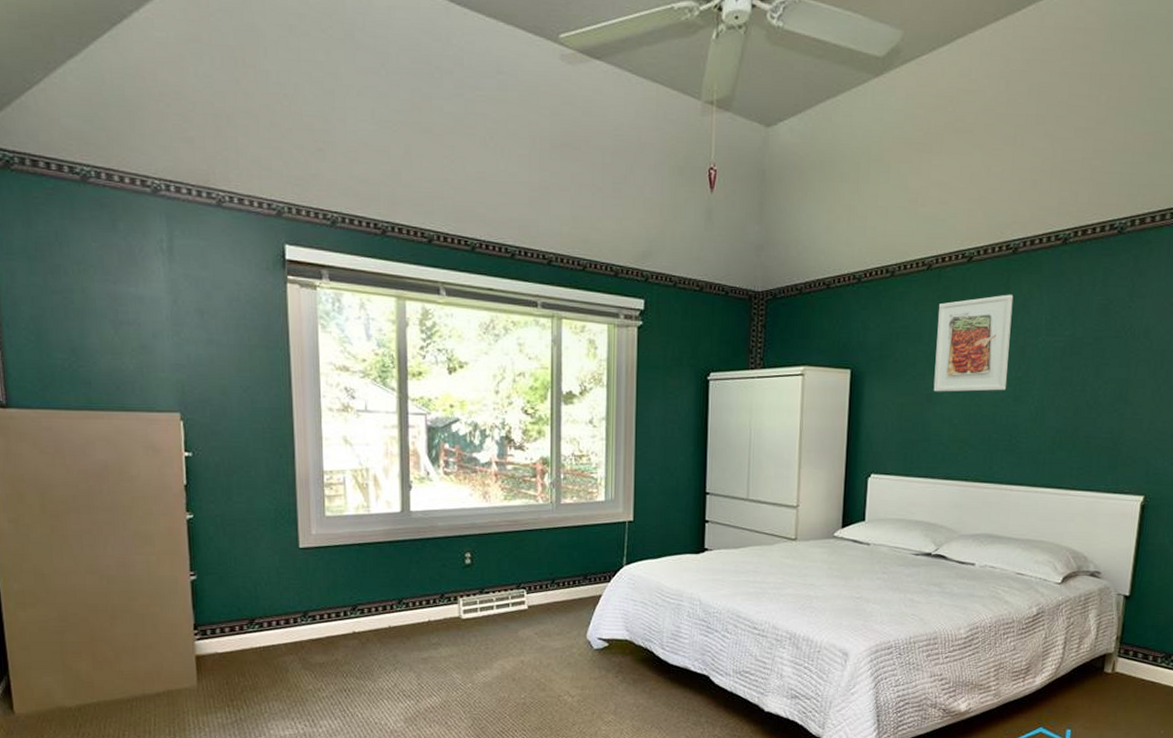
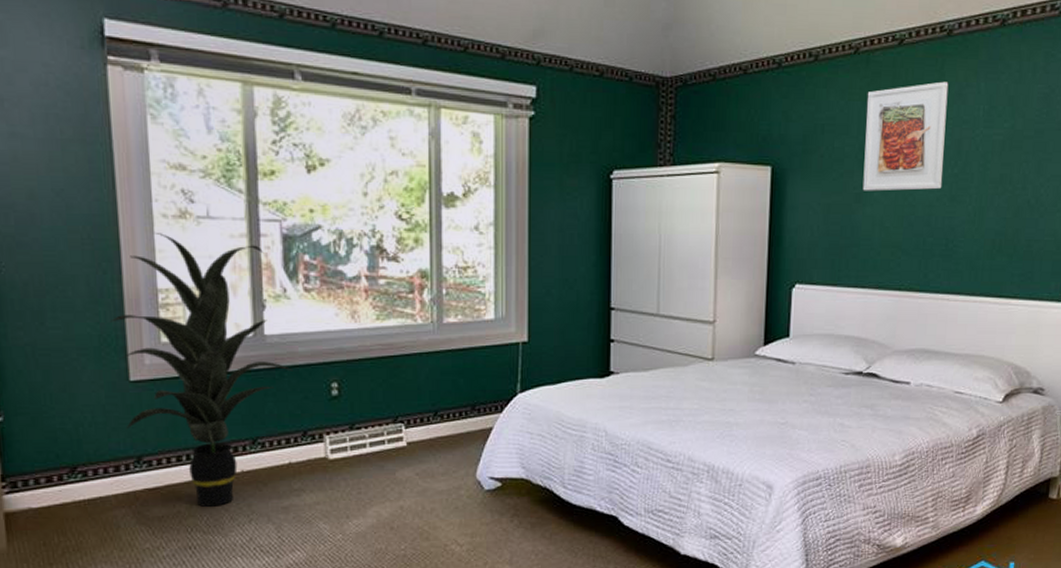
indoor plant: none [285,424,434,656] -> present [110,233,293,507]

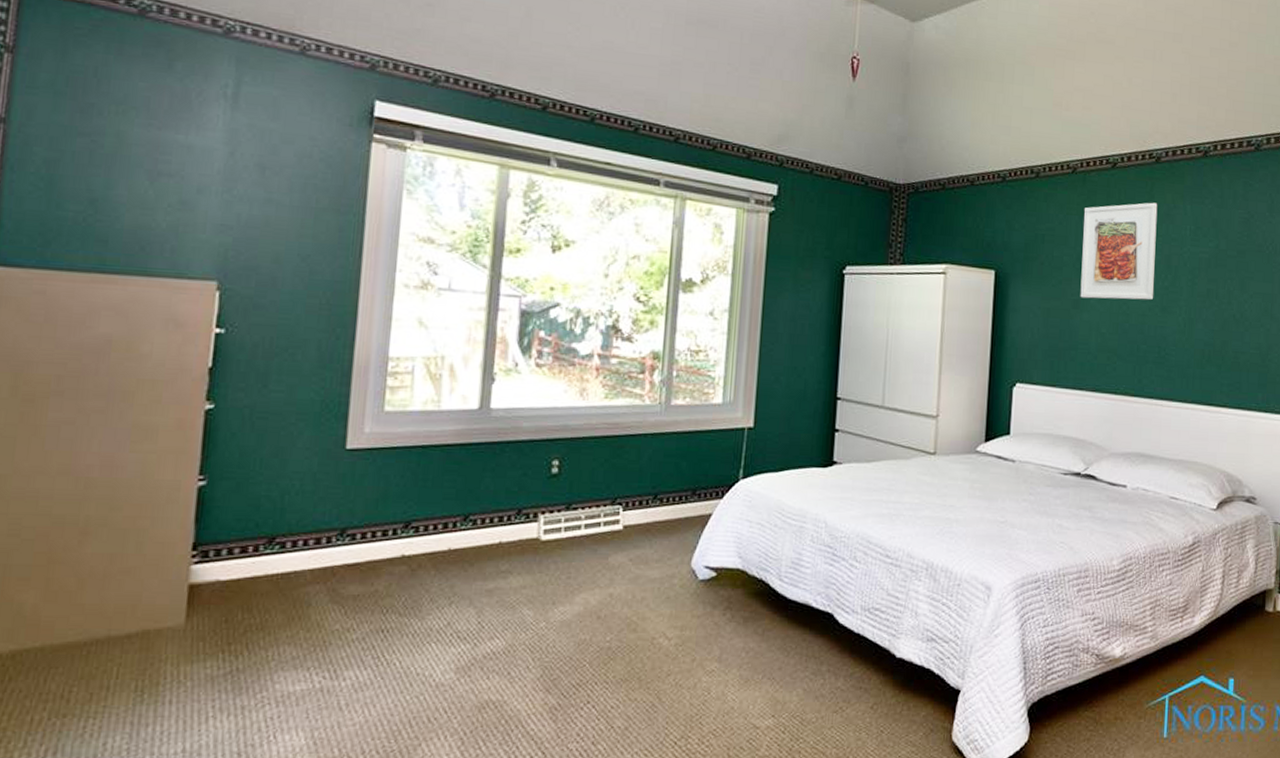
indoor plant: present [110,233,293,507] -> none [335,302,515,586]

